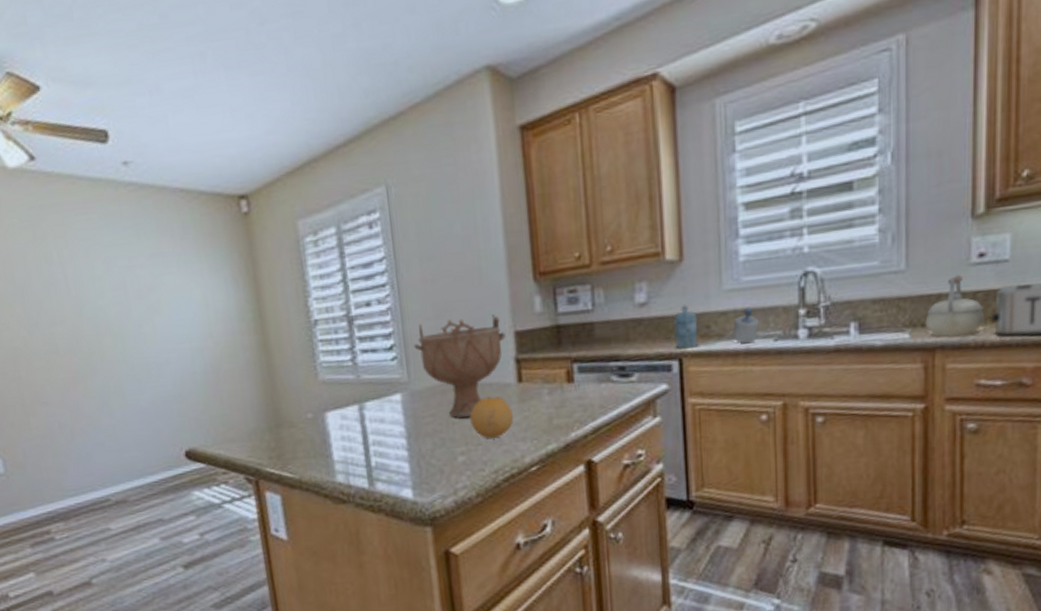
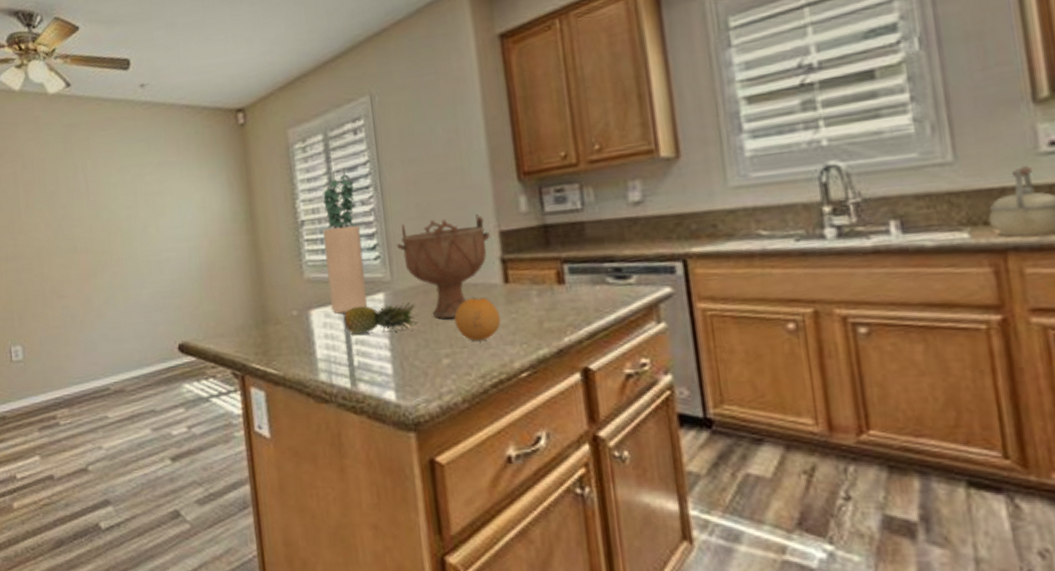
vase: none [337,263,385,416] -> present [323,167,368,314]
fruit: none [361,403,434,436] -> present [344,302,417,335]
canister: present [672,304,699,350] -> none [672,203,705,251]
soap dispenser: present [731,307,759,344] -> none [743,204,776,244]

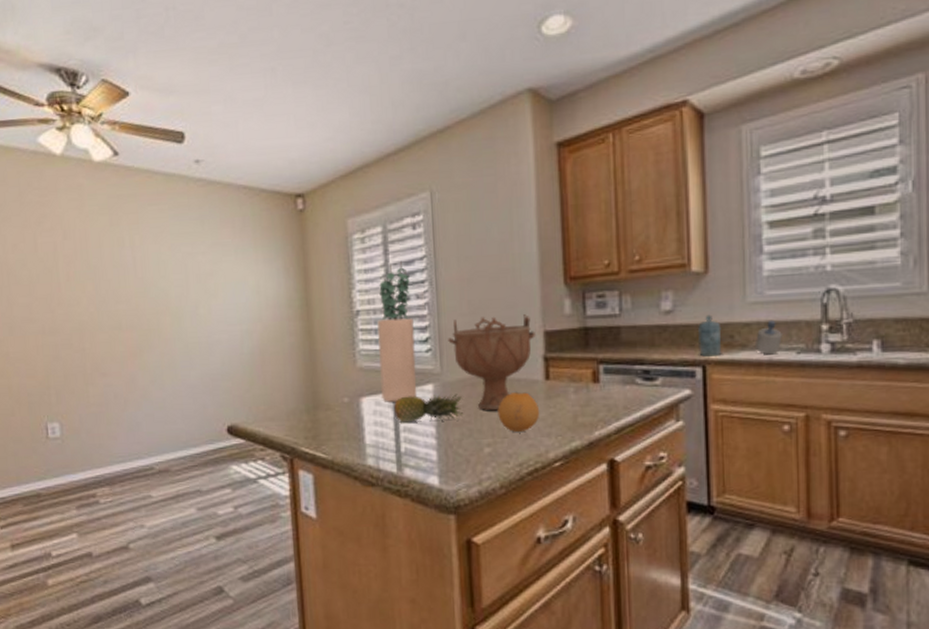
canister: none [672,203,705,251] -> present [697,314,722,358]
soap dispenser: none [743,204,776,244] -> present [754,319,782,355]

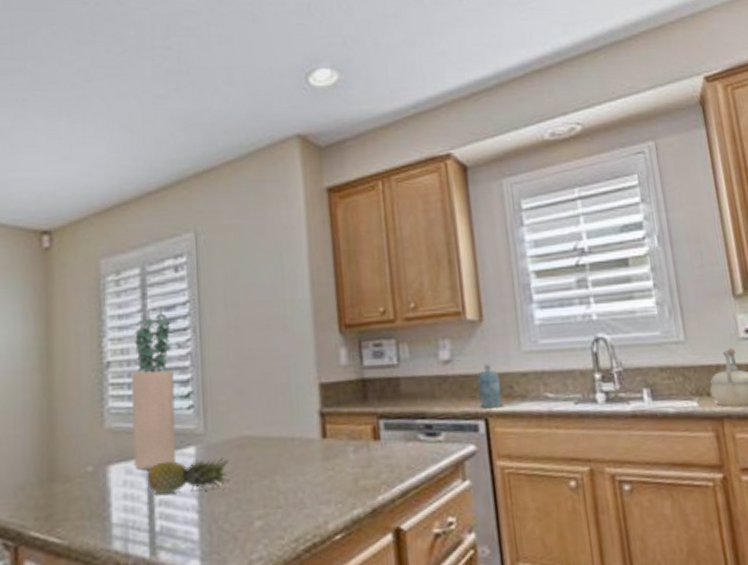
decorative bowl: present [448,313,535,411] -> none [213,364,310,477]
fruit: present [498,391,540,432] -> none [269,452,317,500]
soap dispenser: present [754,319,782,355] -> none [534,369,559,406]

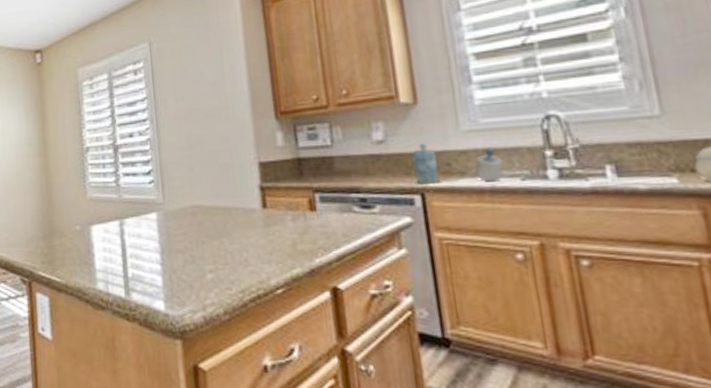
vase: present [131,305,177,470] -> none [105,102,142,230]
fruit: present [148,457,230,494] -> none [121,222,185,249]
soap dispenser: none [534,369,559,406] -> present [474,147,504,182]

